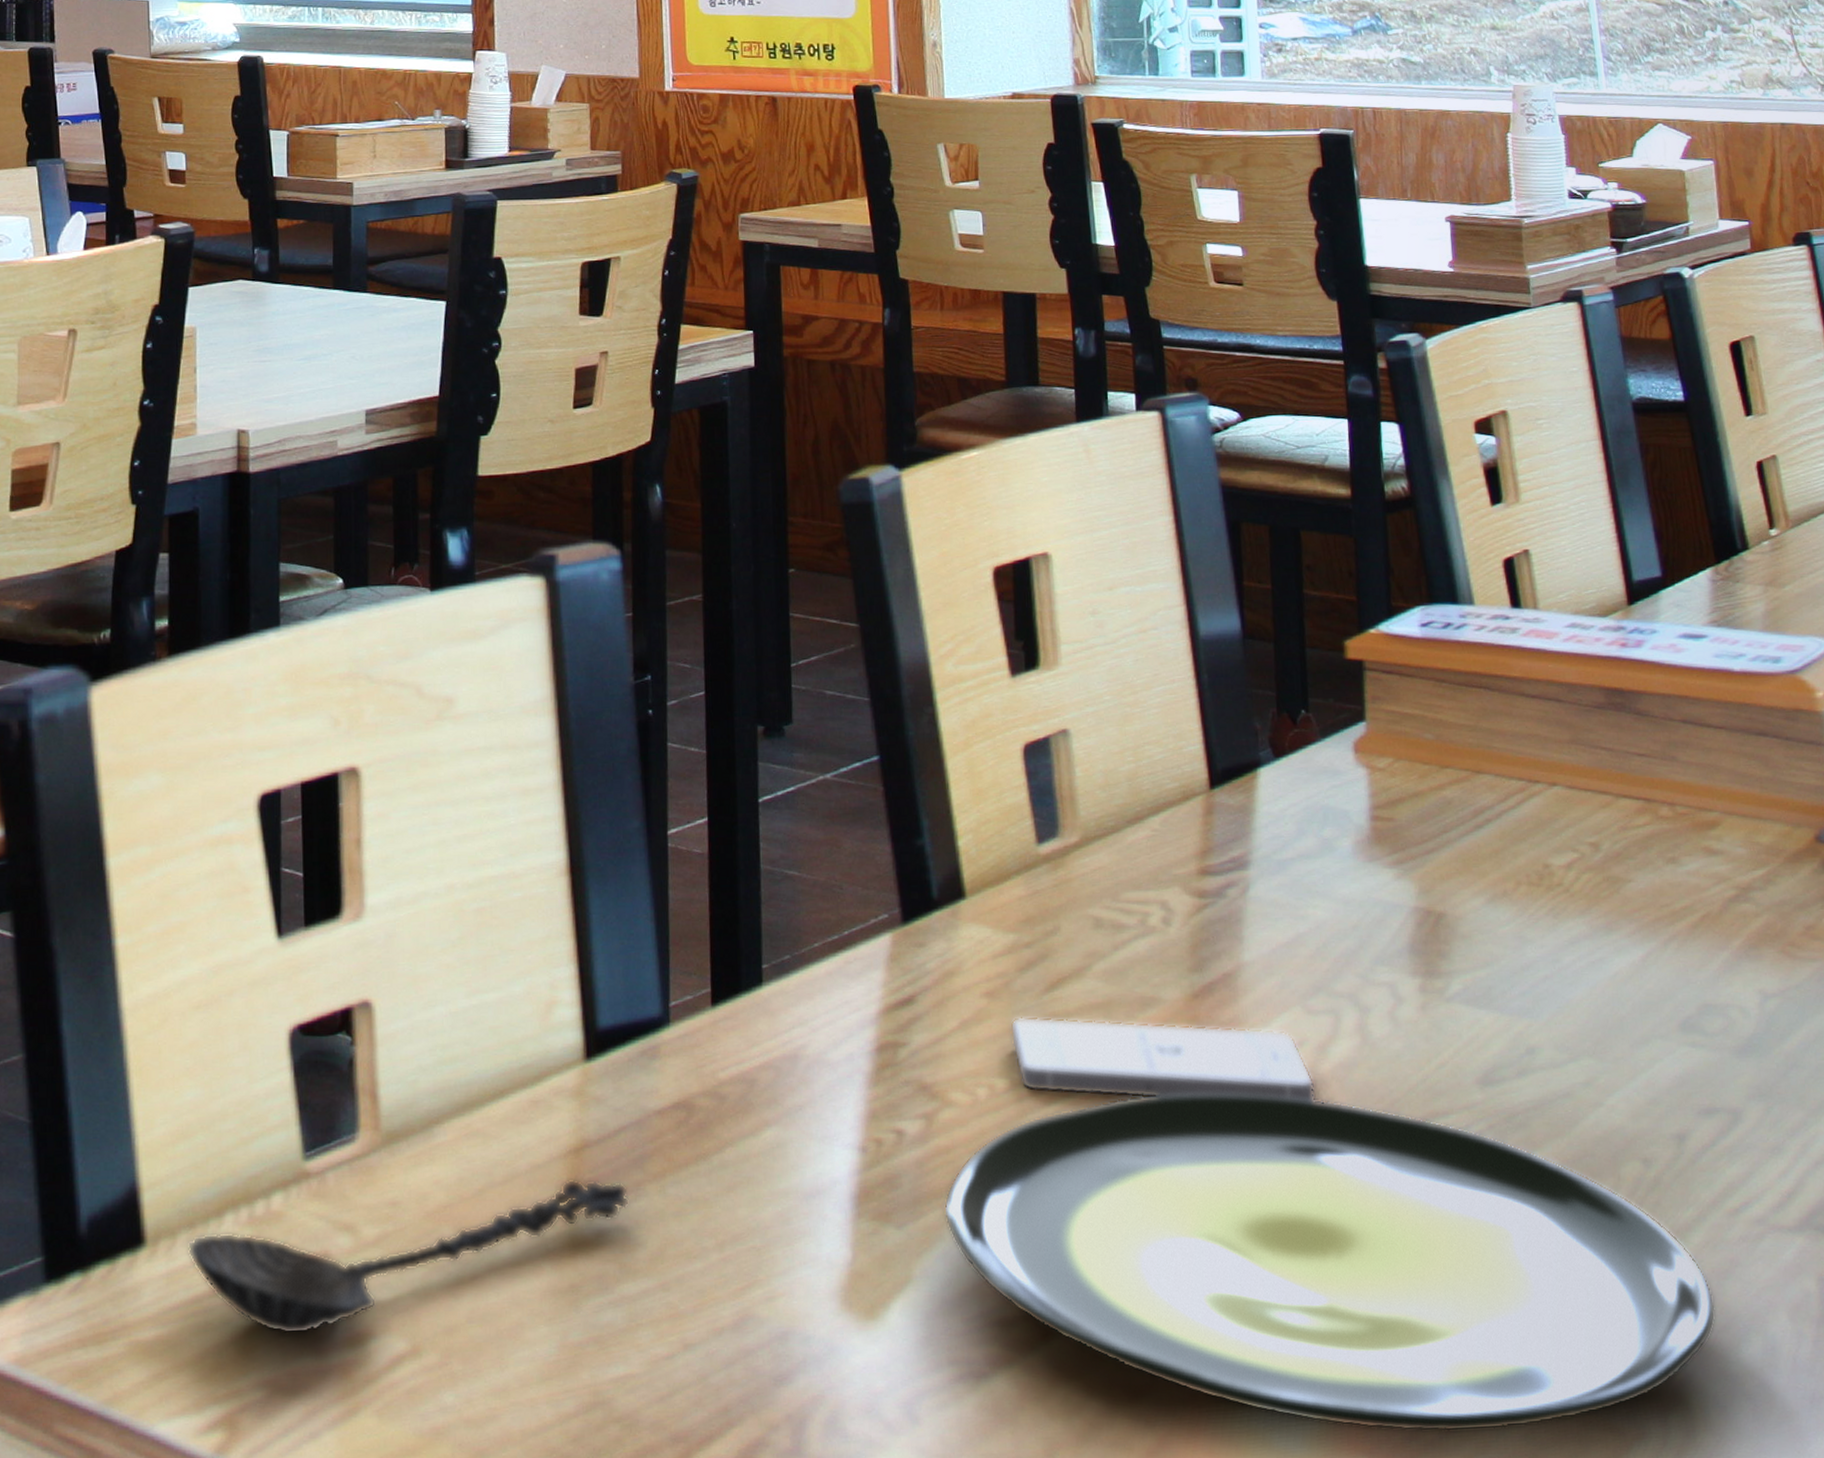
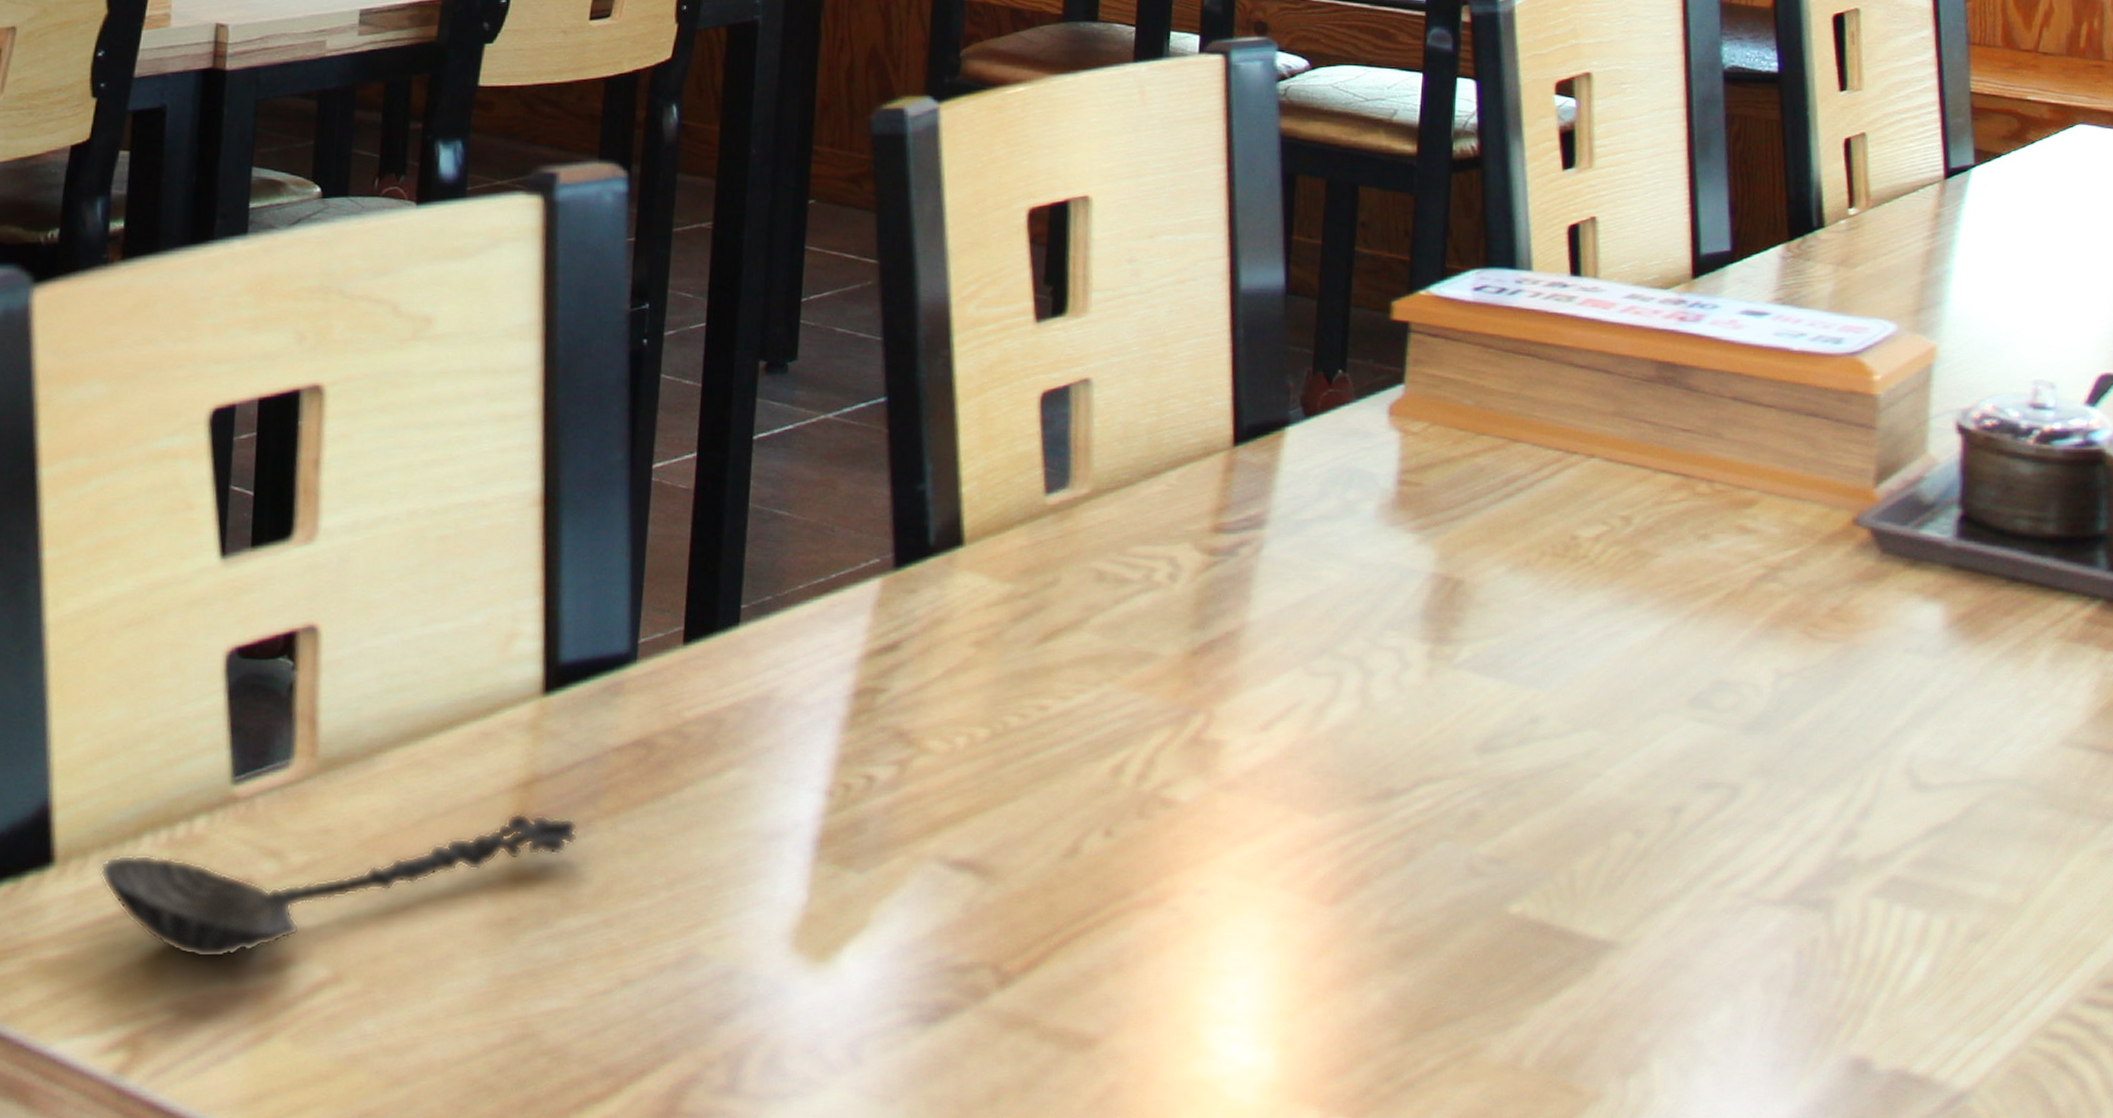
plate: present [943,1093,1716,1433] -> none [908,750,1689,1088]
smartphone: present [1010,1016,1317,1102] -> none [996,667,1309,762]

